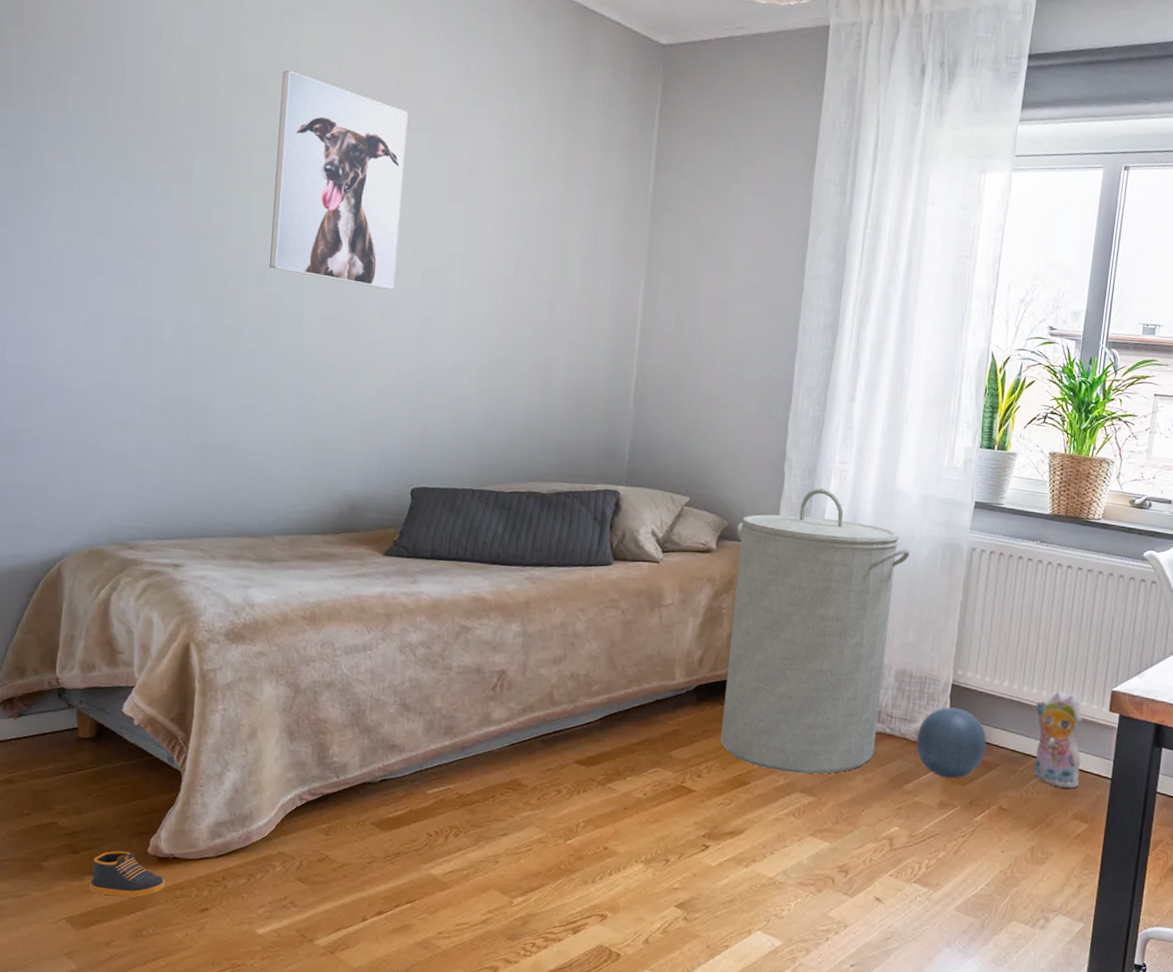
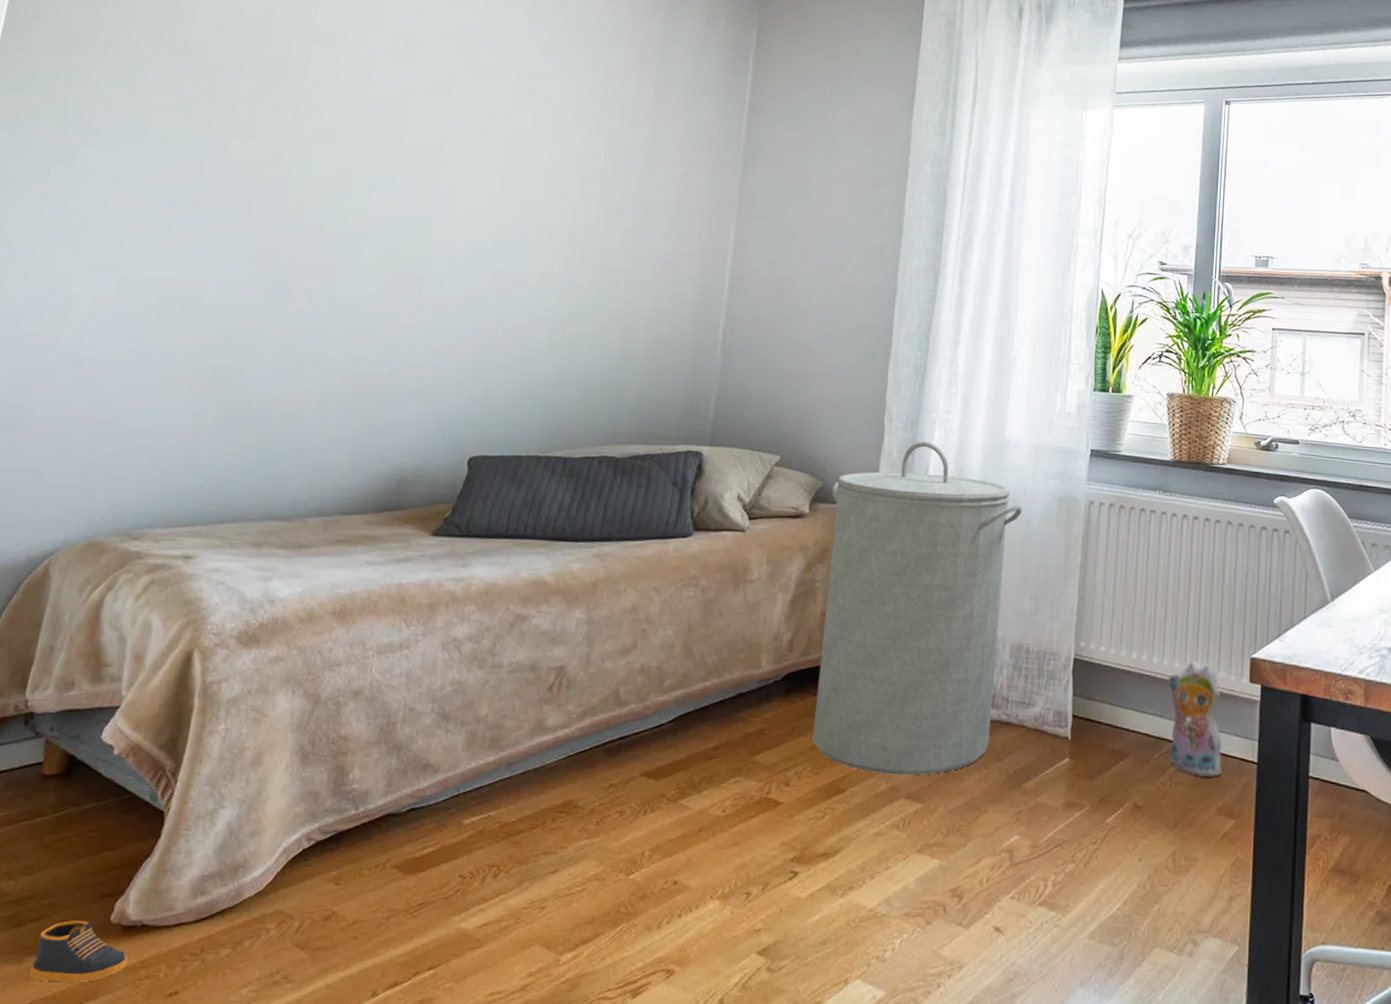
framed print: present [270,70,408,290] -> none [329,22,492,242]
ball: present [915,707,987,779] -> none [1035,686,1116,773]

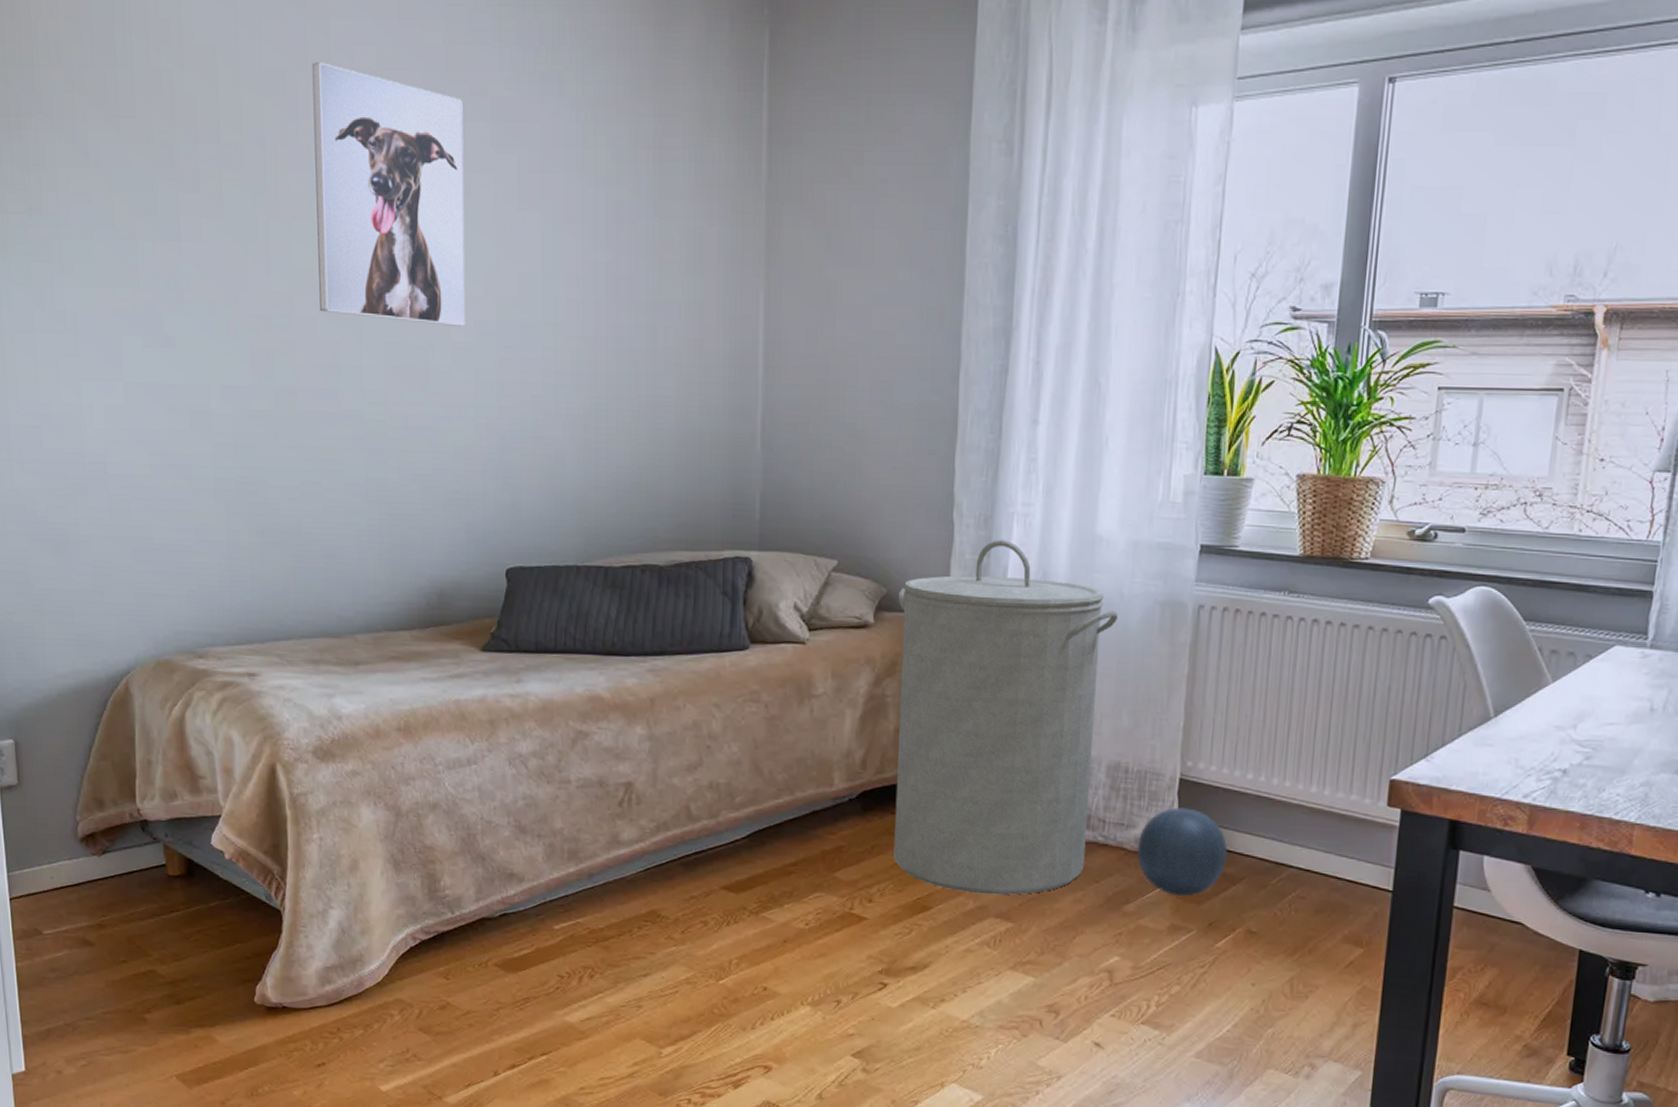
shoe: present [29,920,129,983] -> none [197,1000,277,1052]
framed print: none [329,22,492,242] -> present [312,62,465,326]
ball: none [1035,686,1116,773] -> present [1136,807,1228,897]
plush toy: present [1167,660,1224,778] -> none [1289,782,1353,905]

